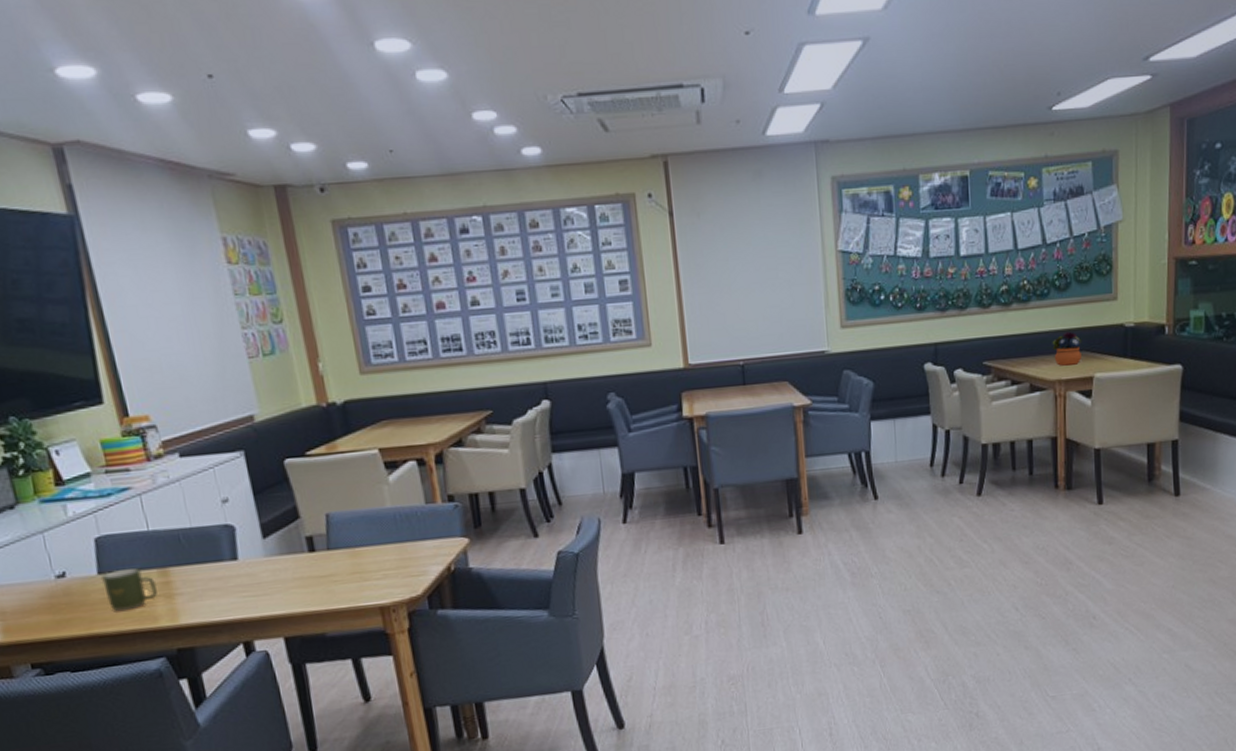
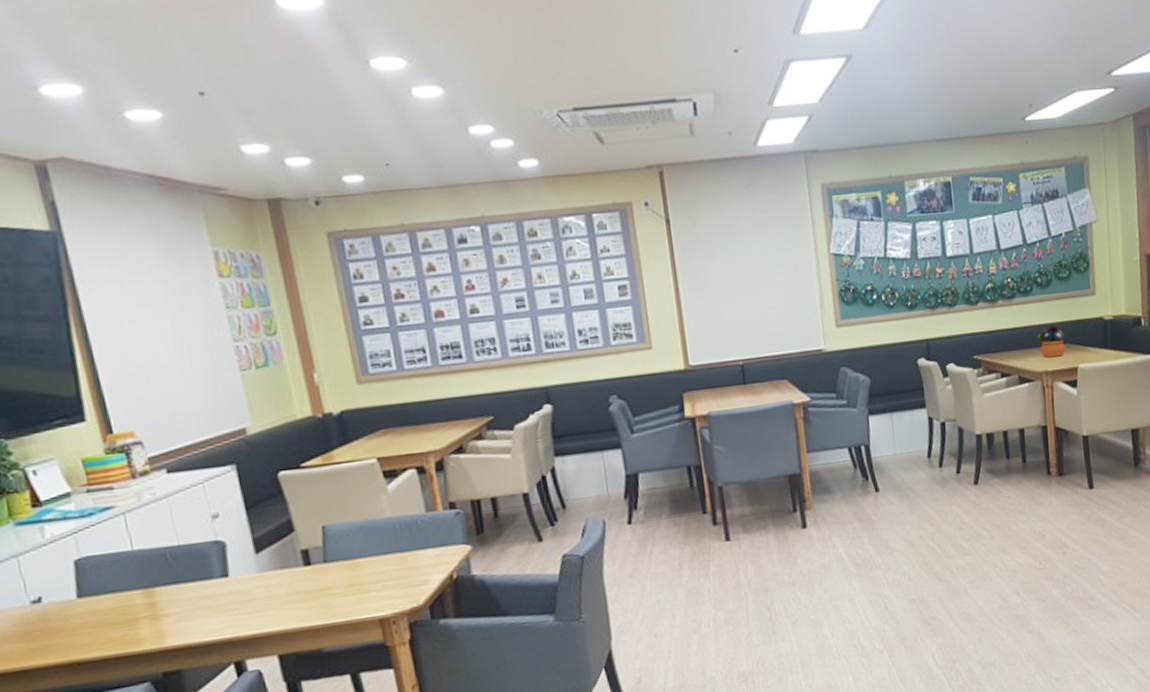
mug: present [101,567,158,612] -> none [81,589,142,636]

